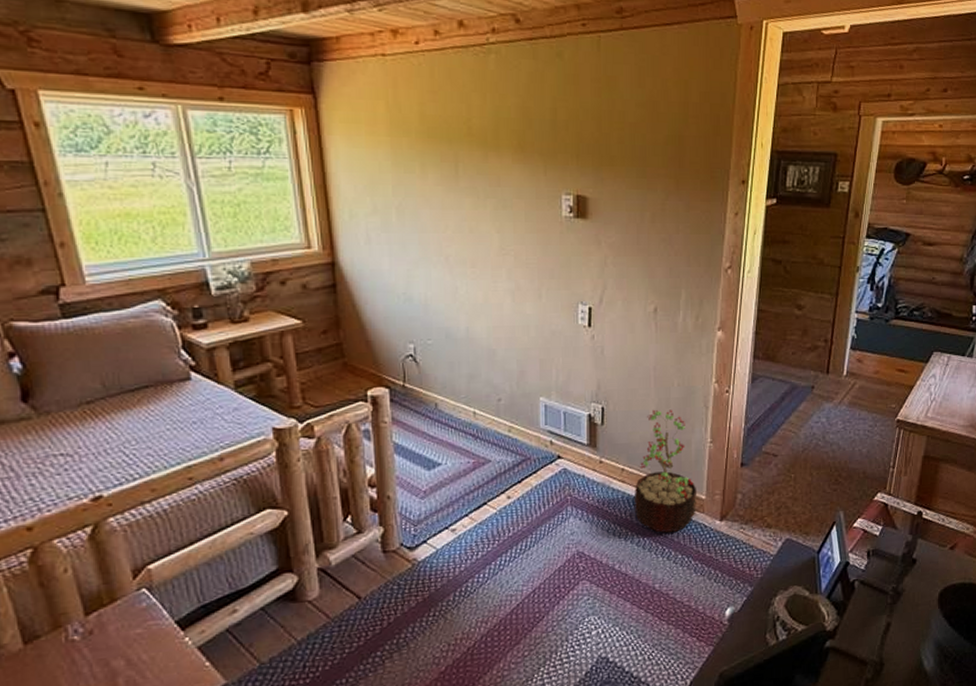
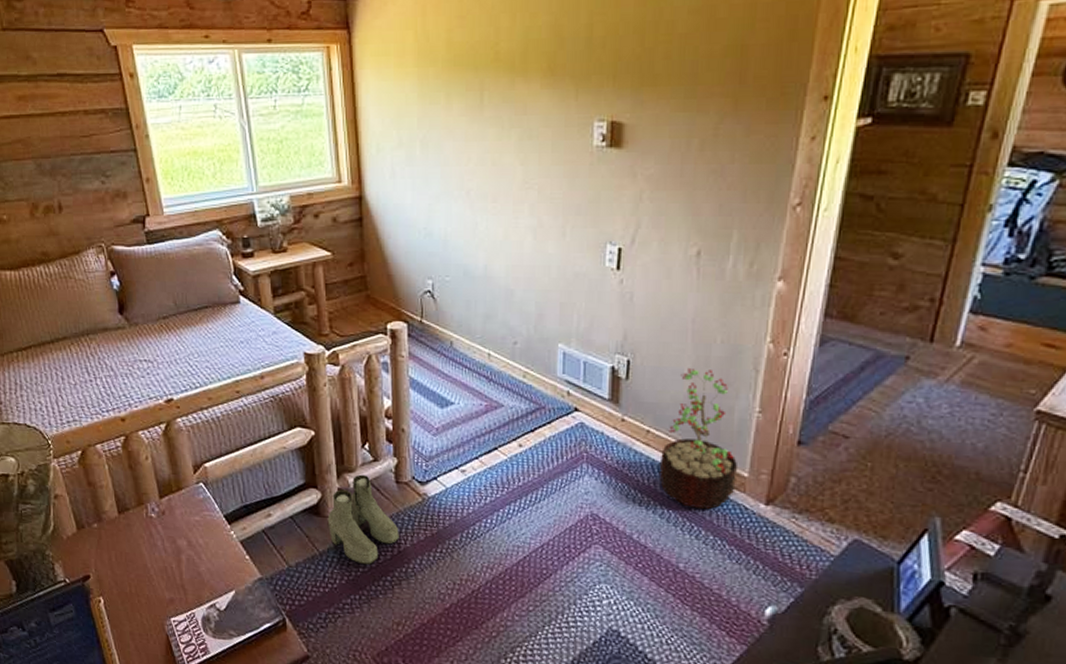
boots: none [306,549,389,645] -> present [327,474,399,565]

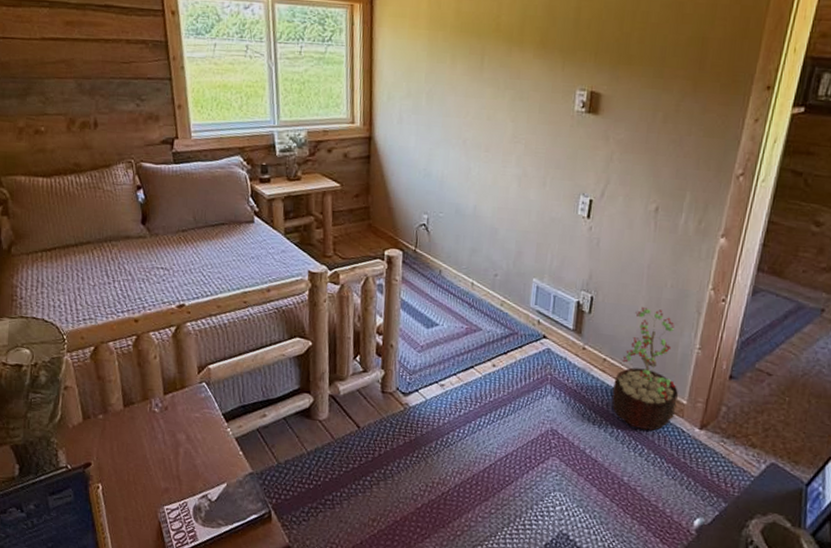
boots: present [327,474,399,565] -> none [317,383,381,465]

